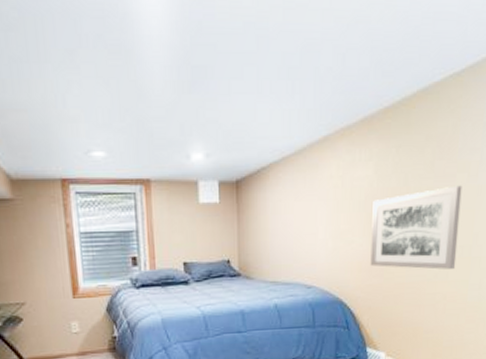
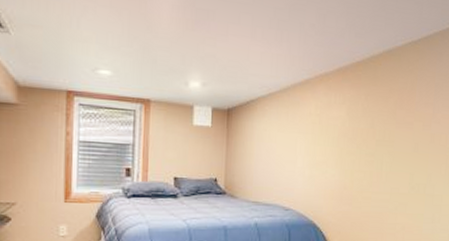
wall art: present [370,185,462,270] -> none [341,132,419,203]

